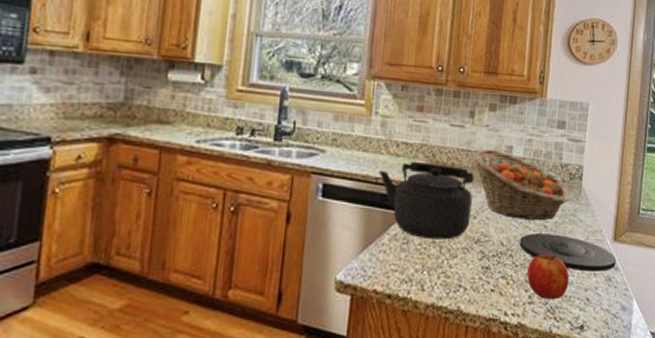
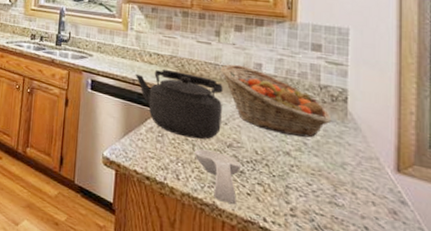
spoon rest: none [440,250,487,305] -> present [193,148,241,204]
plate: present [519,234,616,272] -> none [276,147,402,203]
apple: present [527,254,570,300] -> none [287,169,340,220]

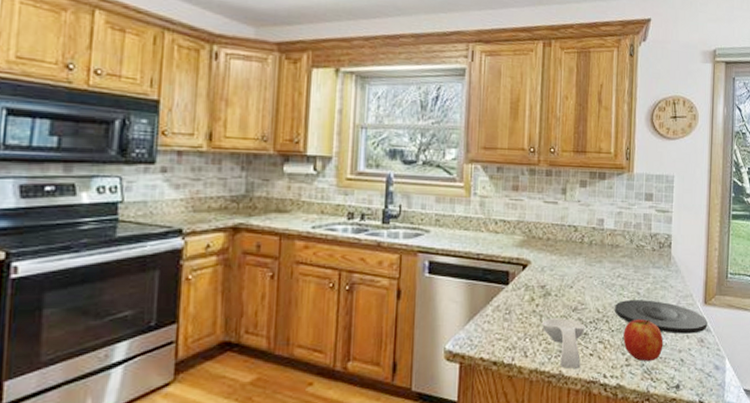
kettle: present [135,69,223,140] -> none [480,237,569,309]
fruit basket: present [221,64,332,138] -> none [567,222,659,287]
plate: none [276,147,402,203] -> present [615,300,707,334]
apple: none [287,169,340,220] -> present [623,318,664,362]

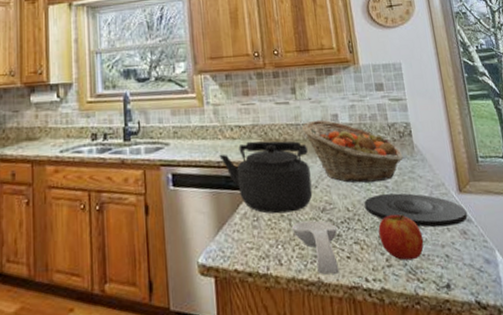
kettle: none [480,237,569,309] -> present [219,140,313,214]
fruit basket: none [567,222,659,287] -> present [302,119,404,183]

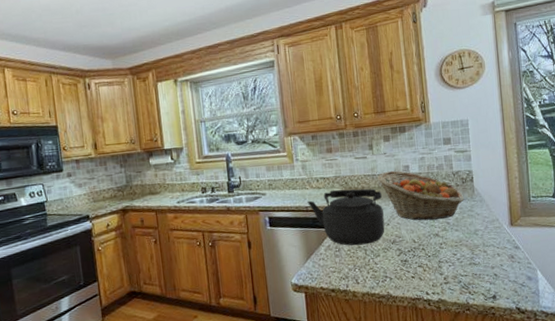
spoon rest: present [291,220,339,275] -> none [366,250,405,290]
plate: present [364,193,467,227] -> none [428,227,516,254]
apple: present [378,214,424,261] -> none [439,244,477,279]

